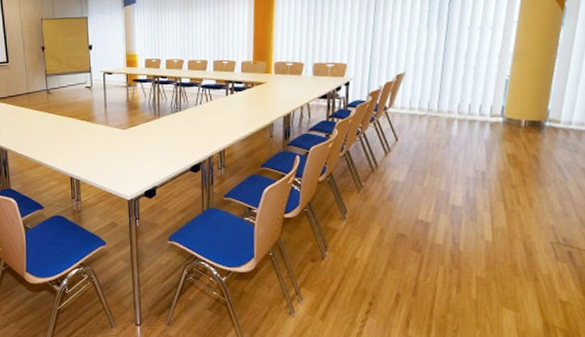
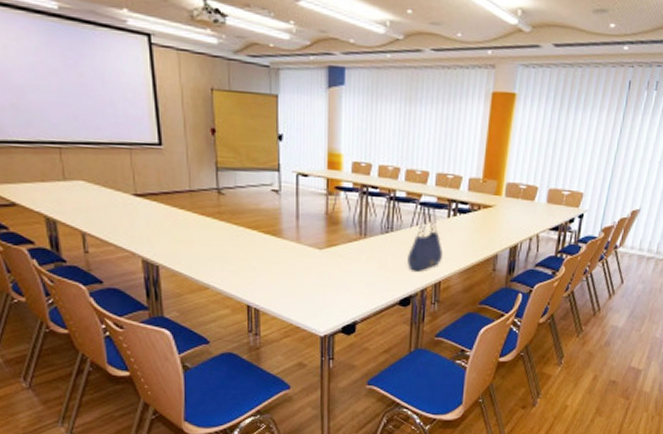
handbag: none [195,86,224,142] -> present [407,204,442,271]

